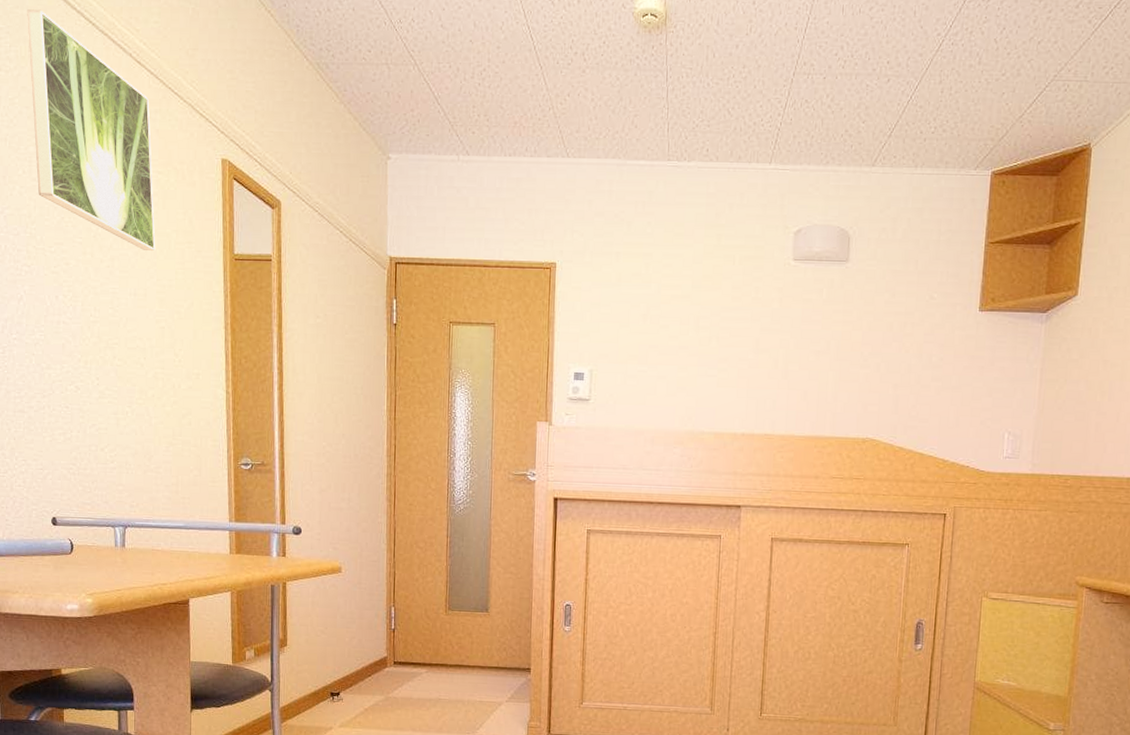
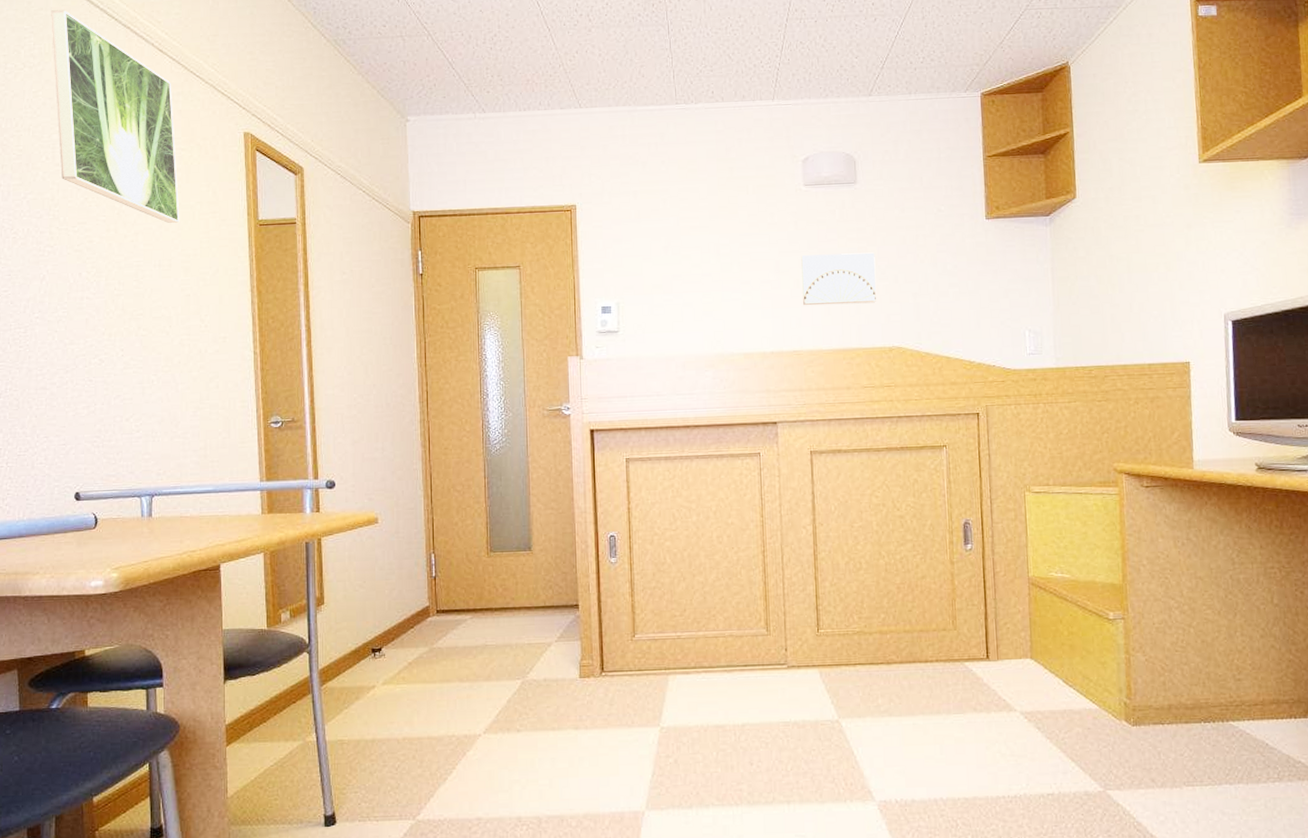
wall art: none [778,335,859,391] -> present [801,252,877,306]

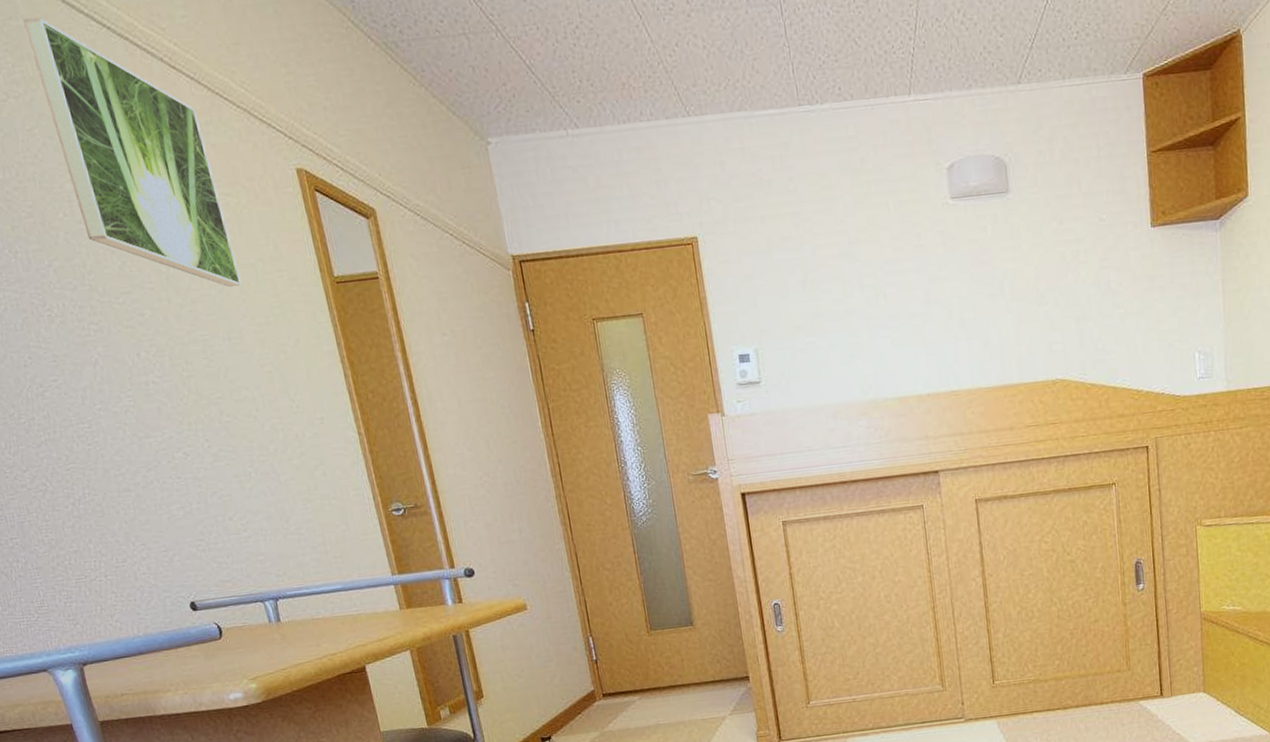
wall art: present [801,252,877,306] -> none [953,273,1036,340]

